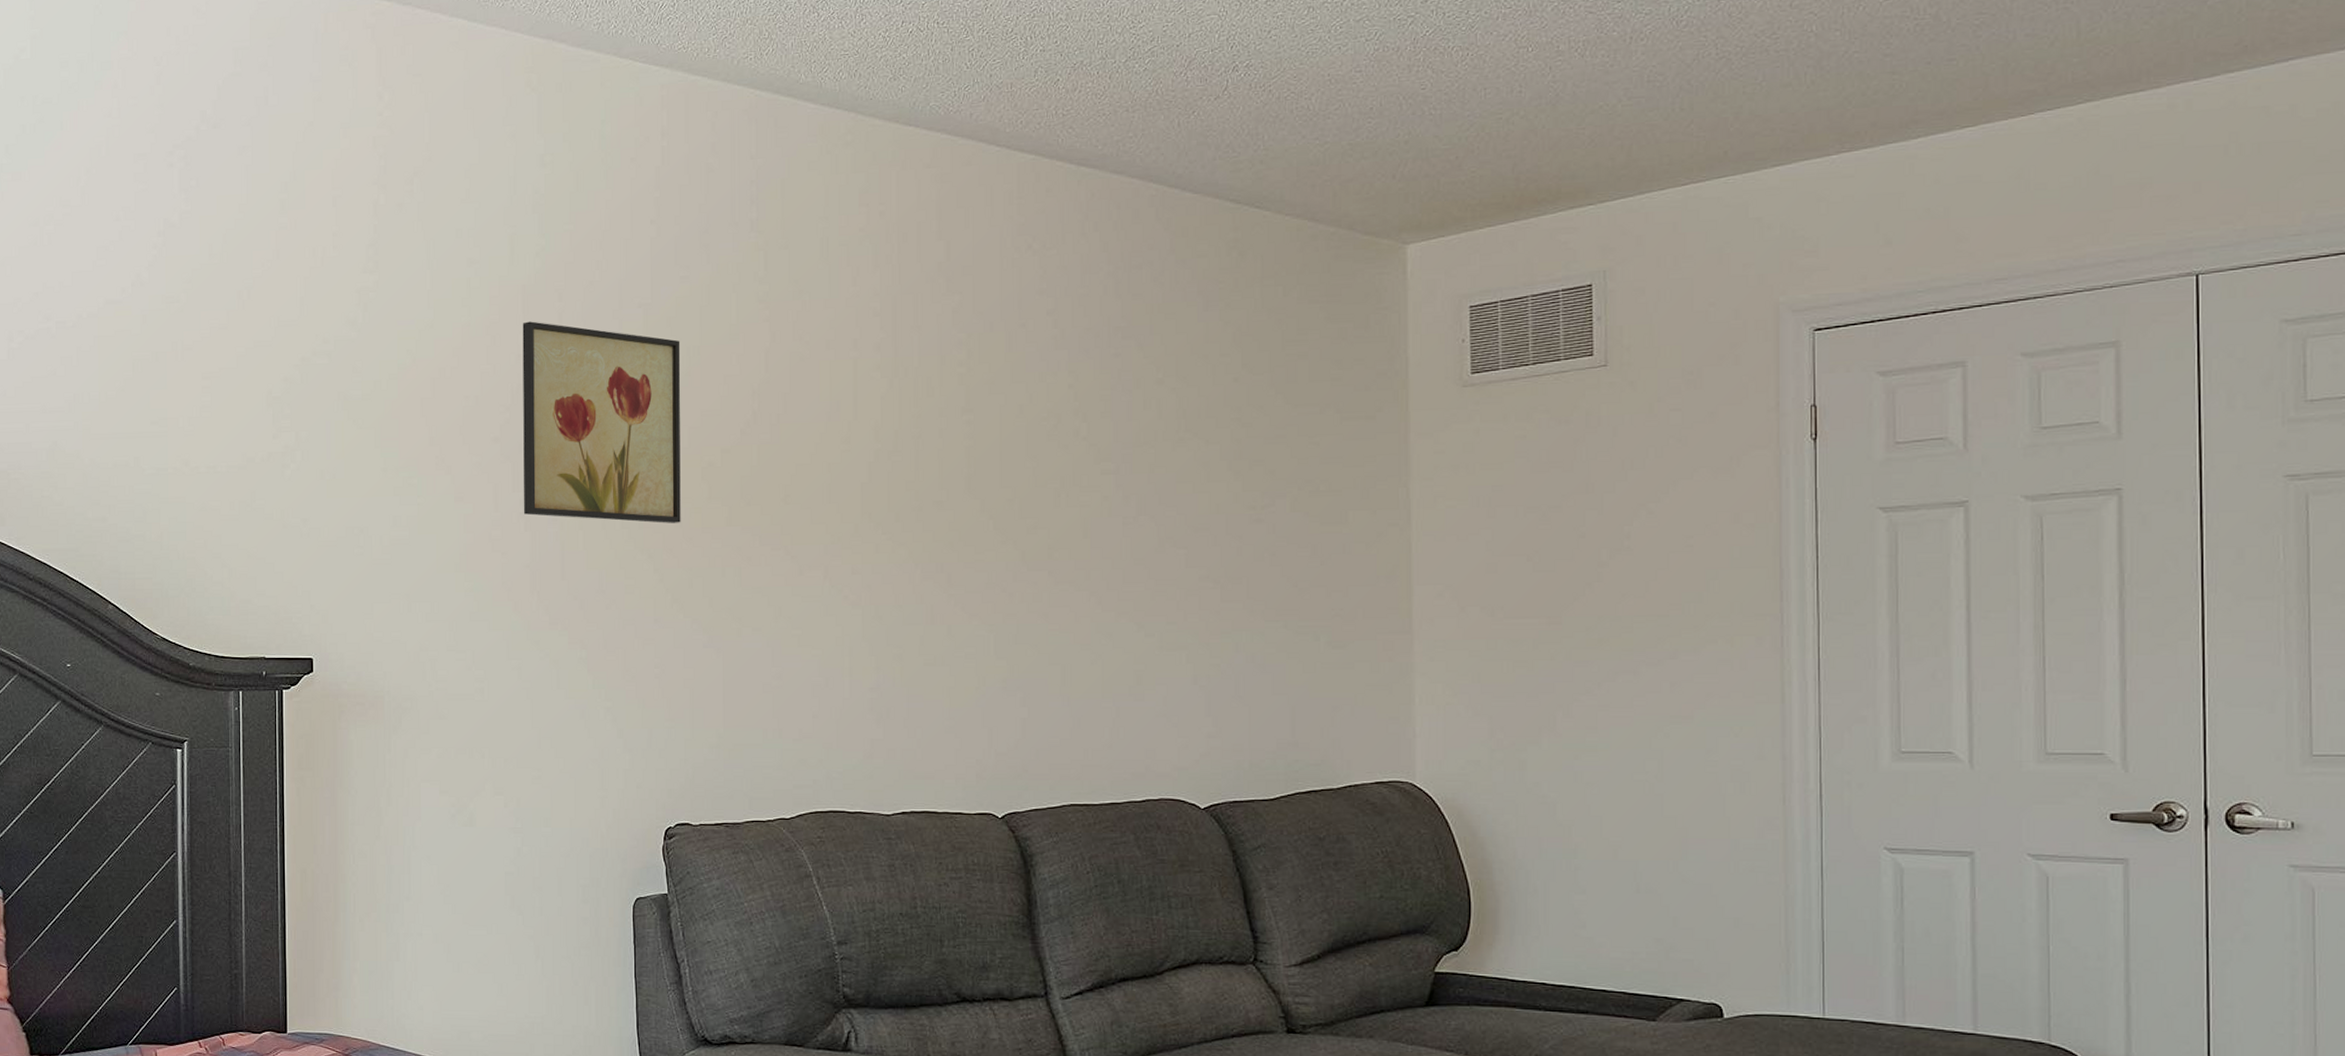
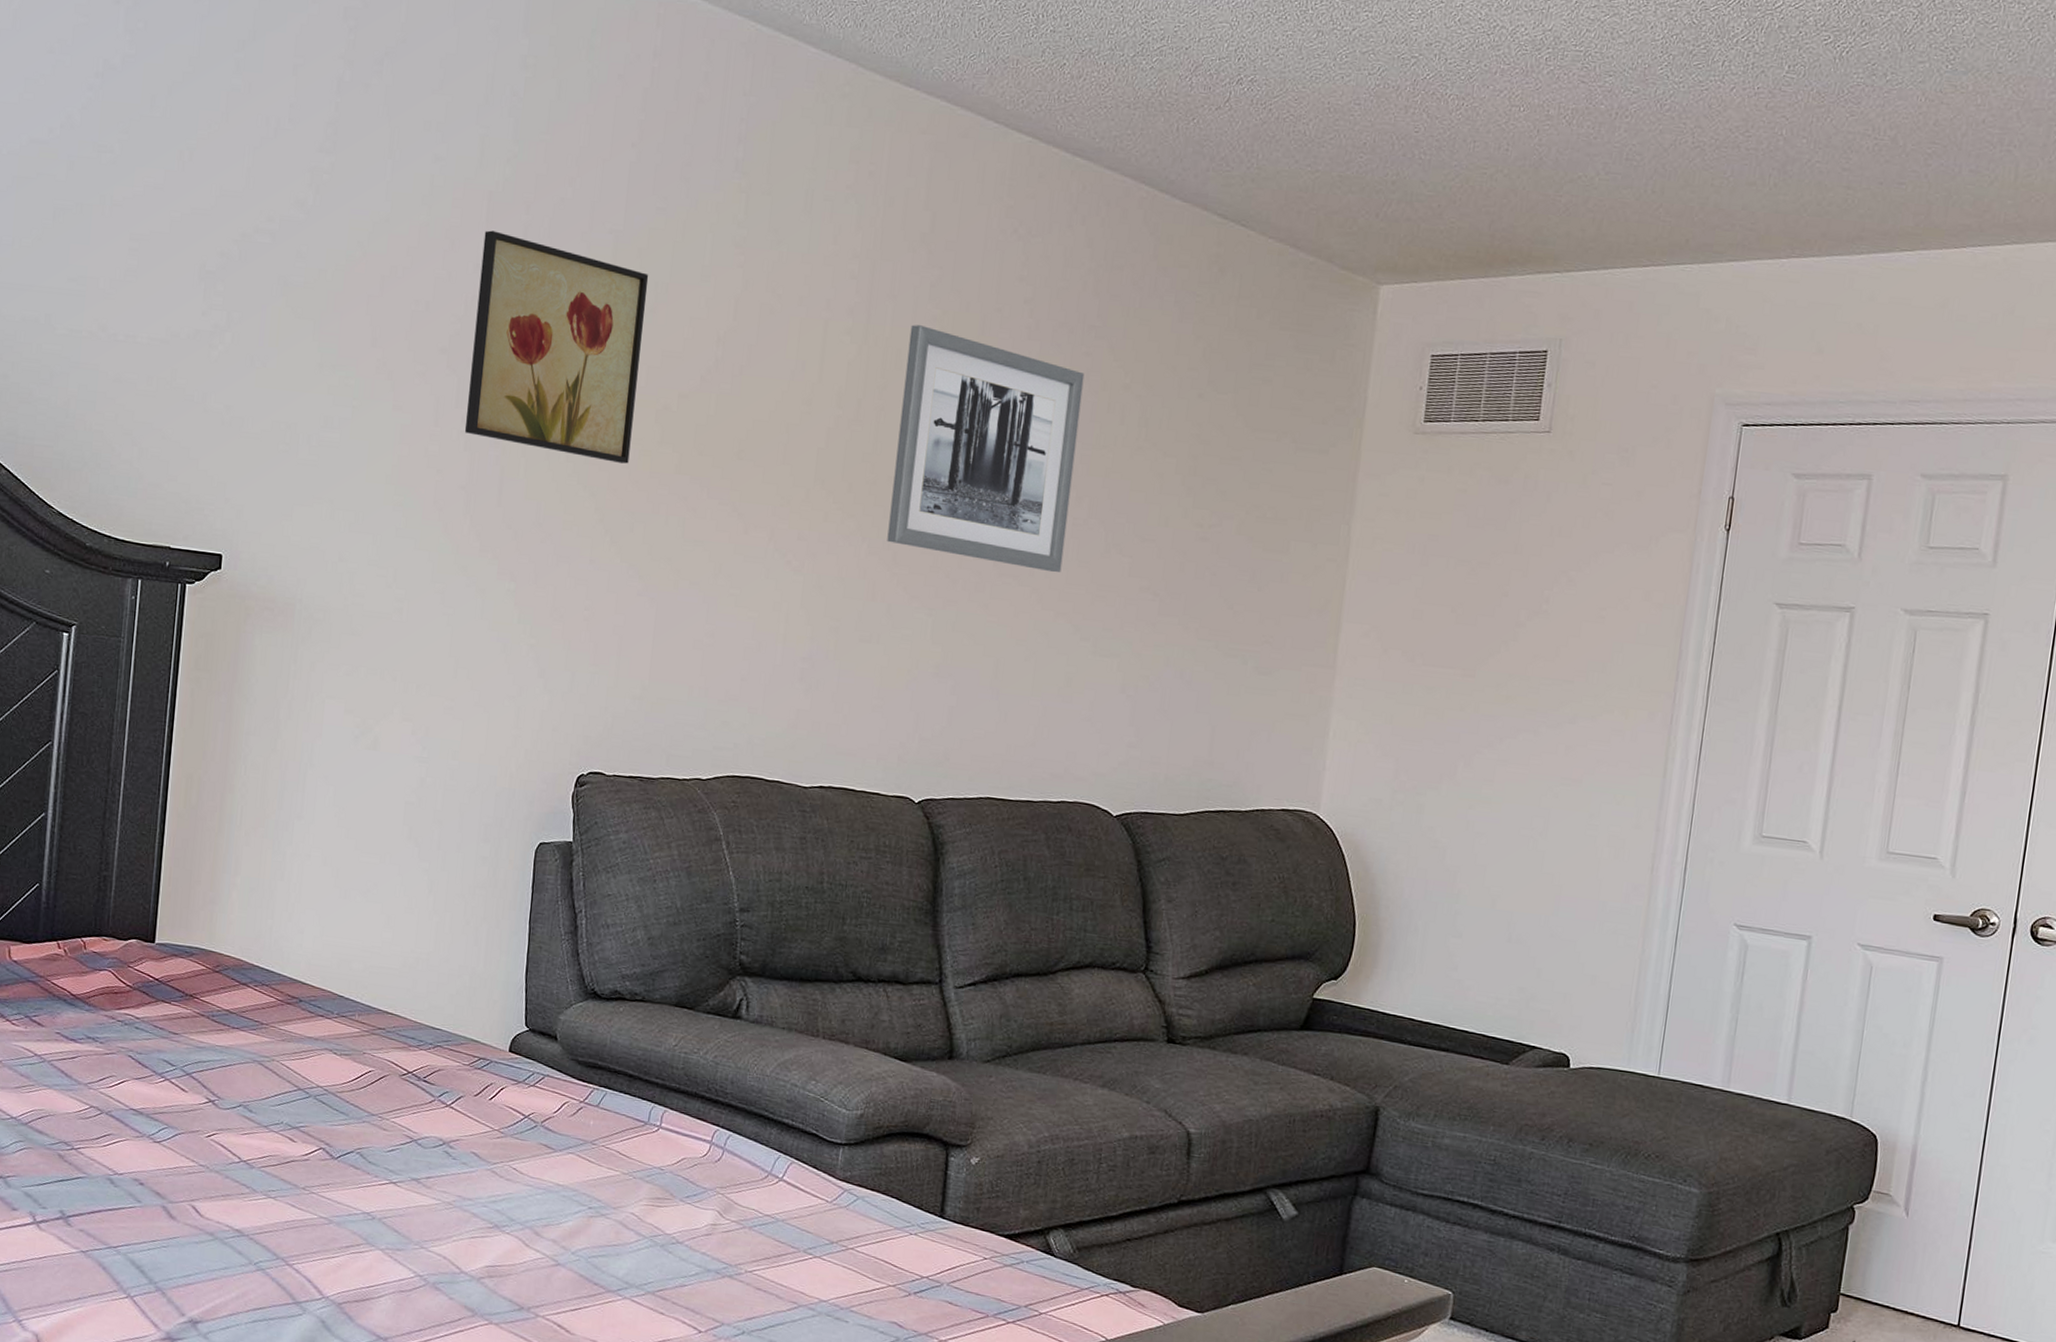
wall art: none [938,351,1117,574] -> present [887,324,1085,573]

